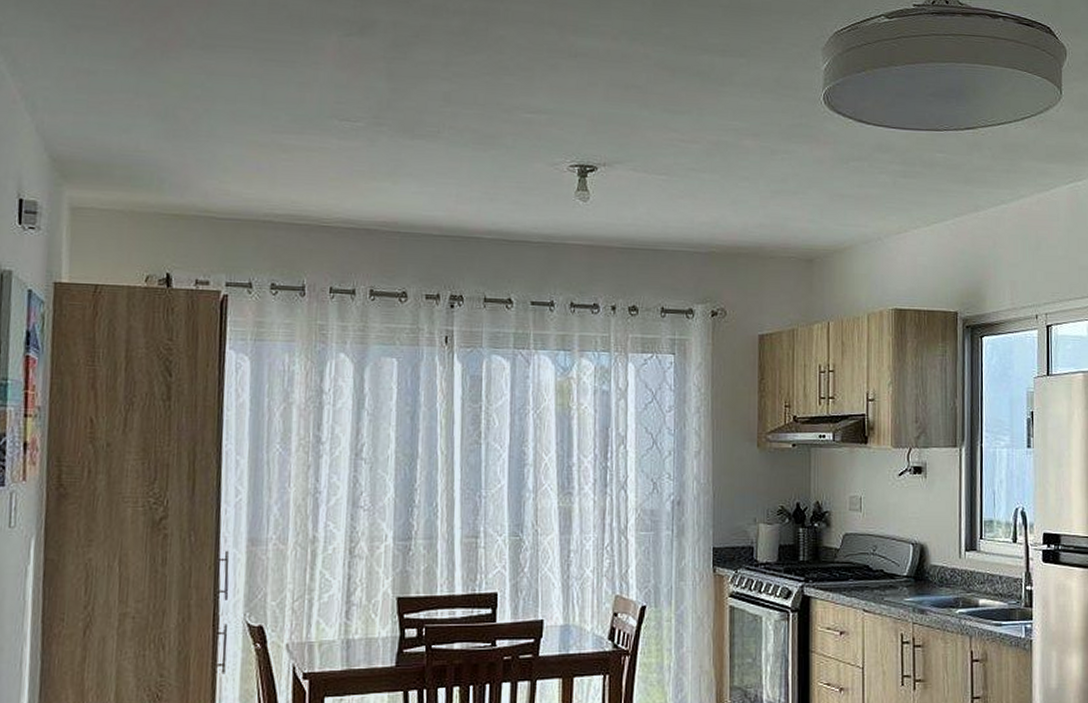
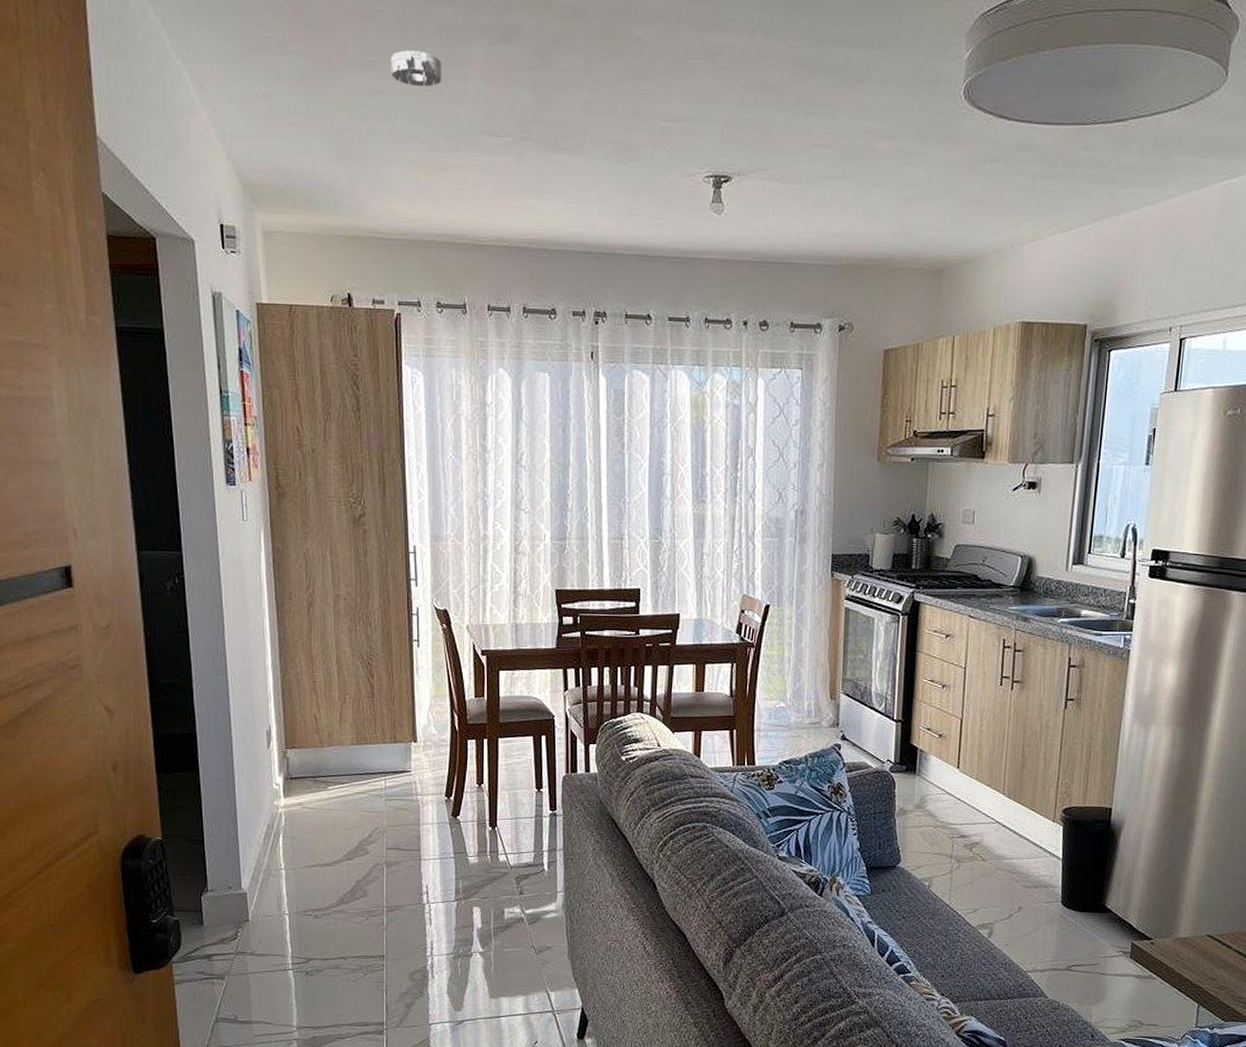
smoke detector: none [234,36,291,72] -> present [391,50,442,87]

